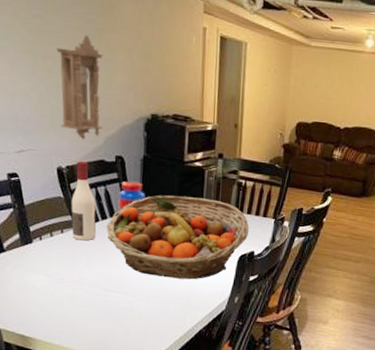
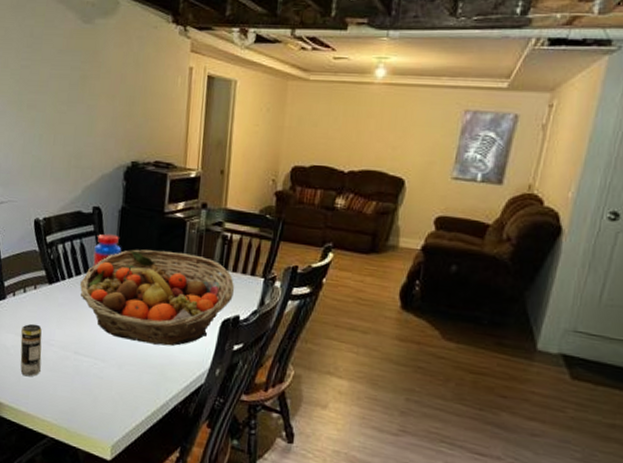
beverage can: none [50,265,73,314] -> present [20,323,42,377]
pendulum clock: present [56,34,104,140] -> none [40,82,86,190]
wine bottle: present [71,160,97,241] -> none [45,212,70,298]

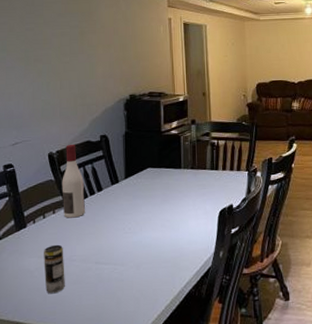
wine bottle: none [45,212,70,298] -> present [62,144,86,218]
fruit basket: present [79,249,235,346] -> none [94,161,226,242]
jar: present [93,233,122,267] -> none [105,155,129,185]

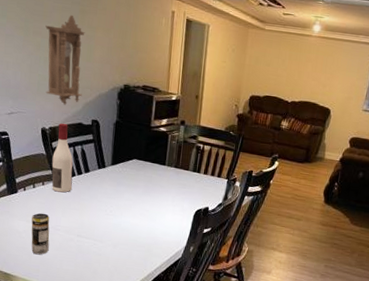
pendulum clock: none [46,38,88,126] -> present [45,15,85,105]

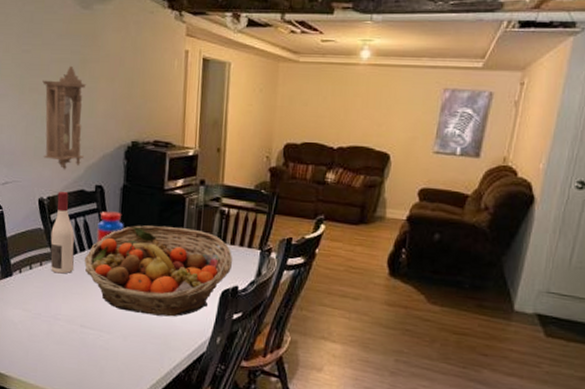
beverage can: present [31,213,50,255] -> none [28,299,49,351]
fruit basket: none [81,155,206,230] -> present [84,225,233,317]
jar: none [92,142,116,168] -> present [96,211,124,243]

